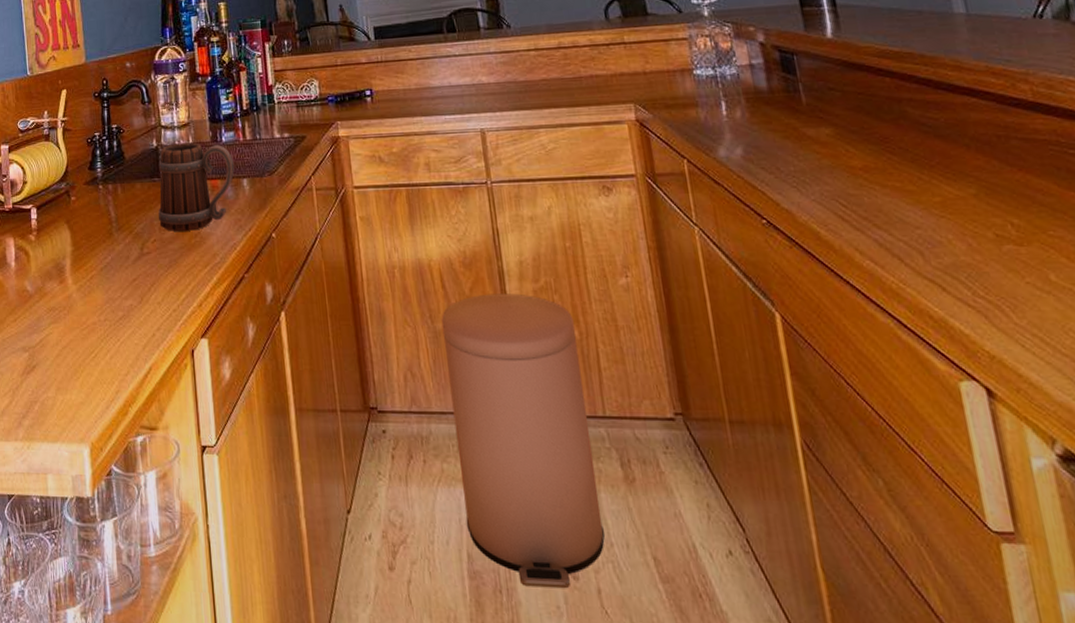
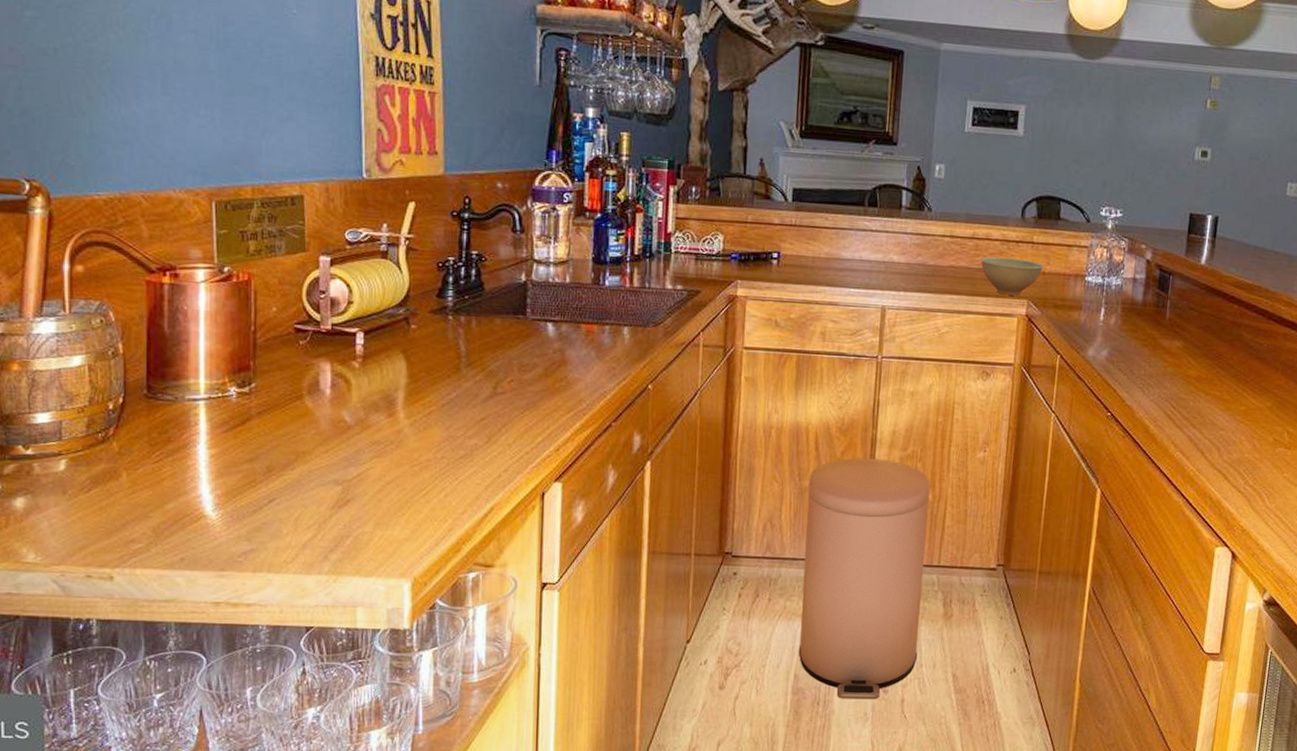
beer mug: present [158,142,235,231] -> none [519,281,616,375]
bowl: none [572,62,644,102] -> present [980,257,1044,296]

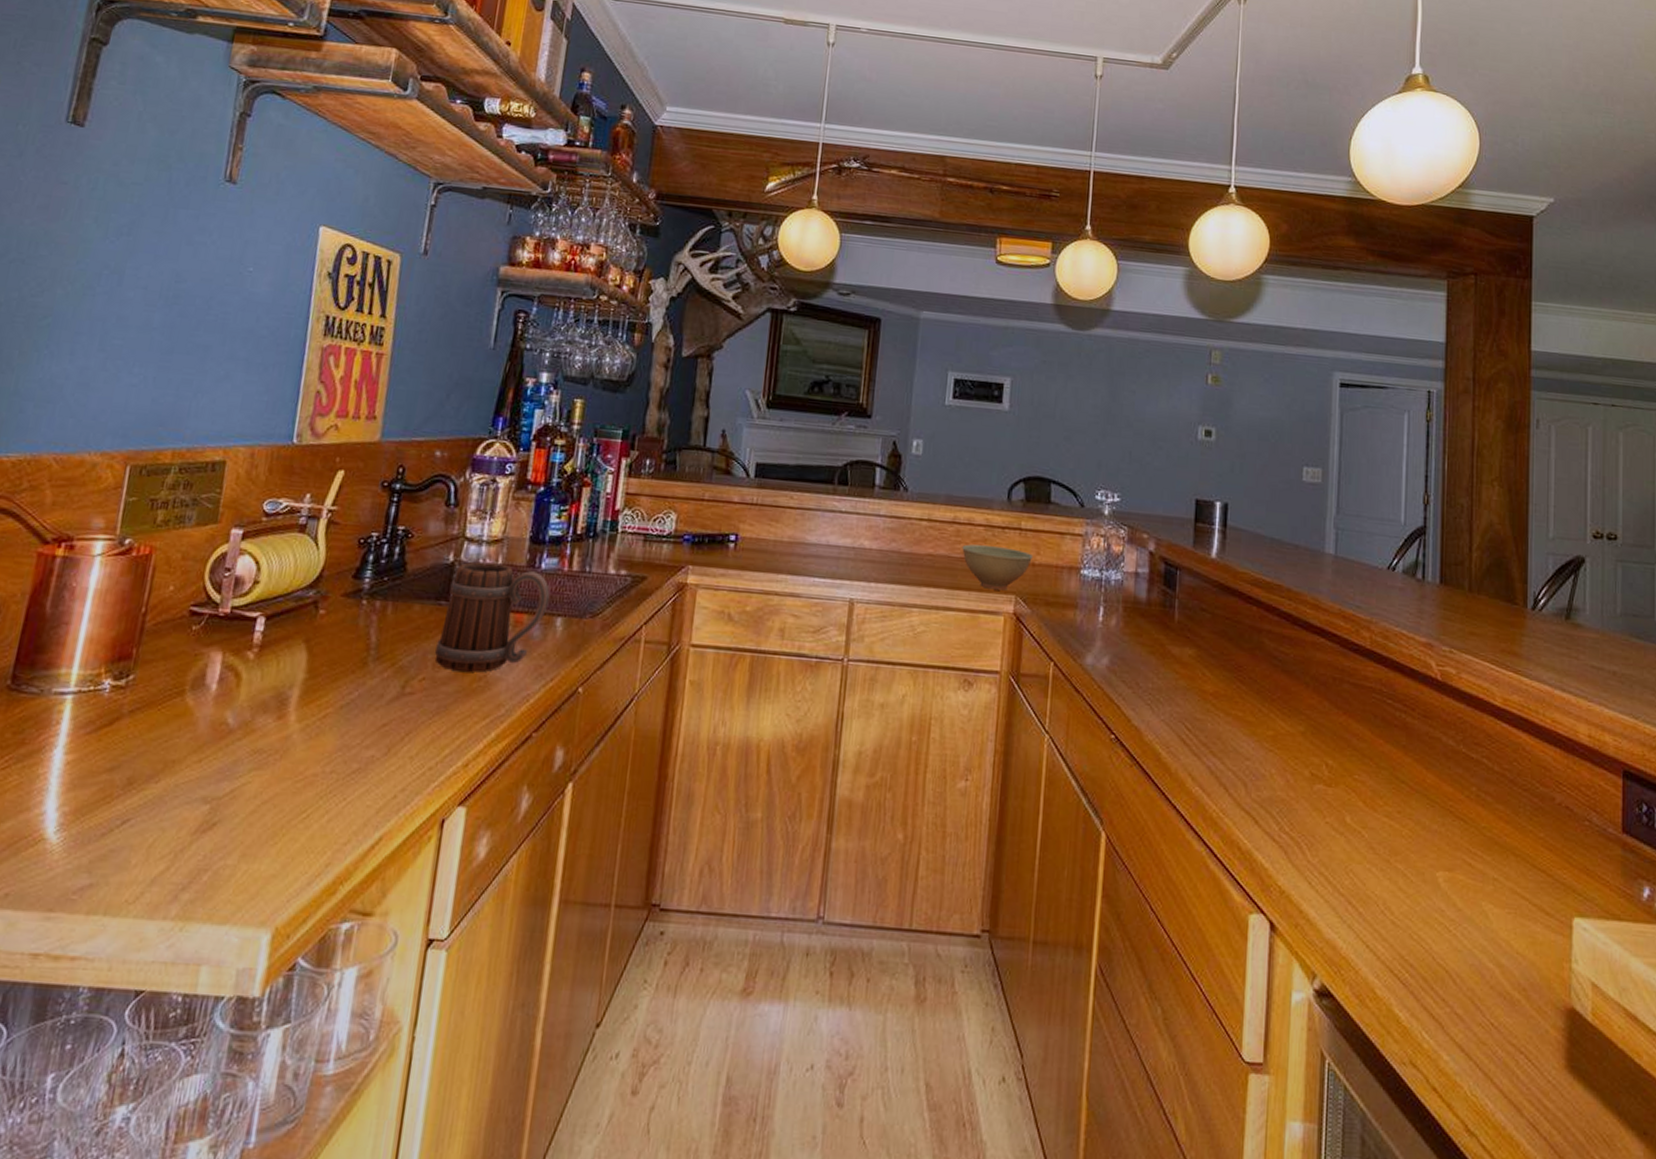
beer mug: none [519,281,616,375] -> present [435,561,550,673]
pedal bin: present [798,458,931,700] -> none [733,784,902,1117]

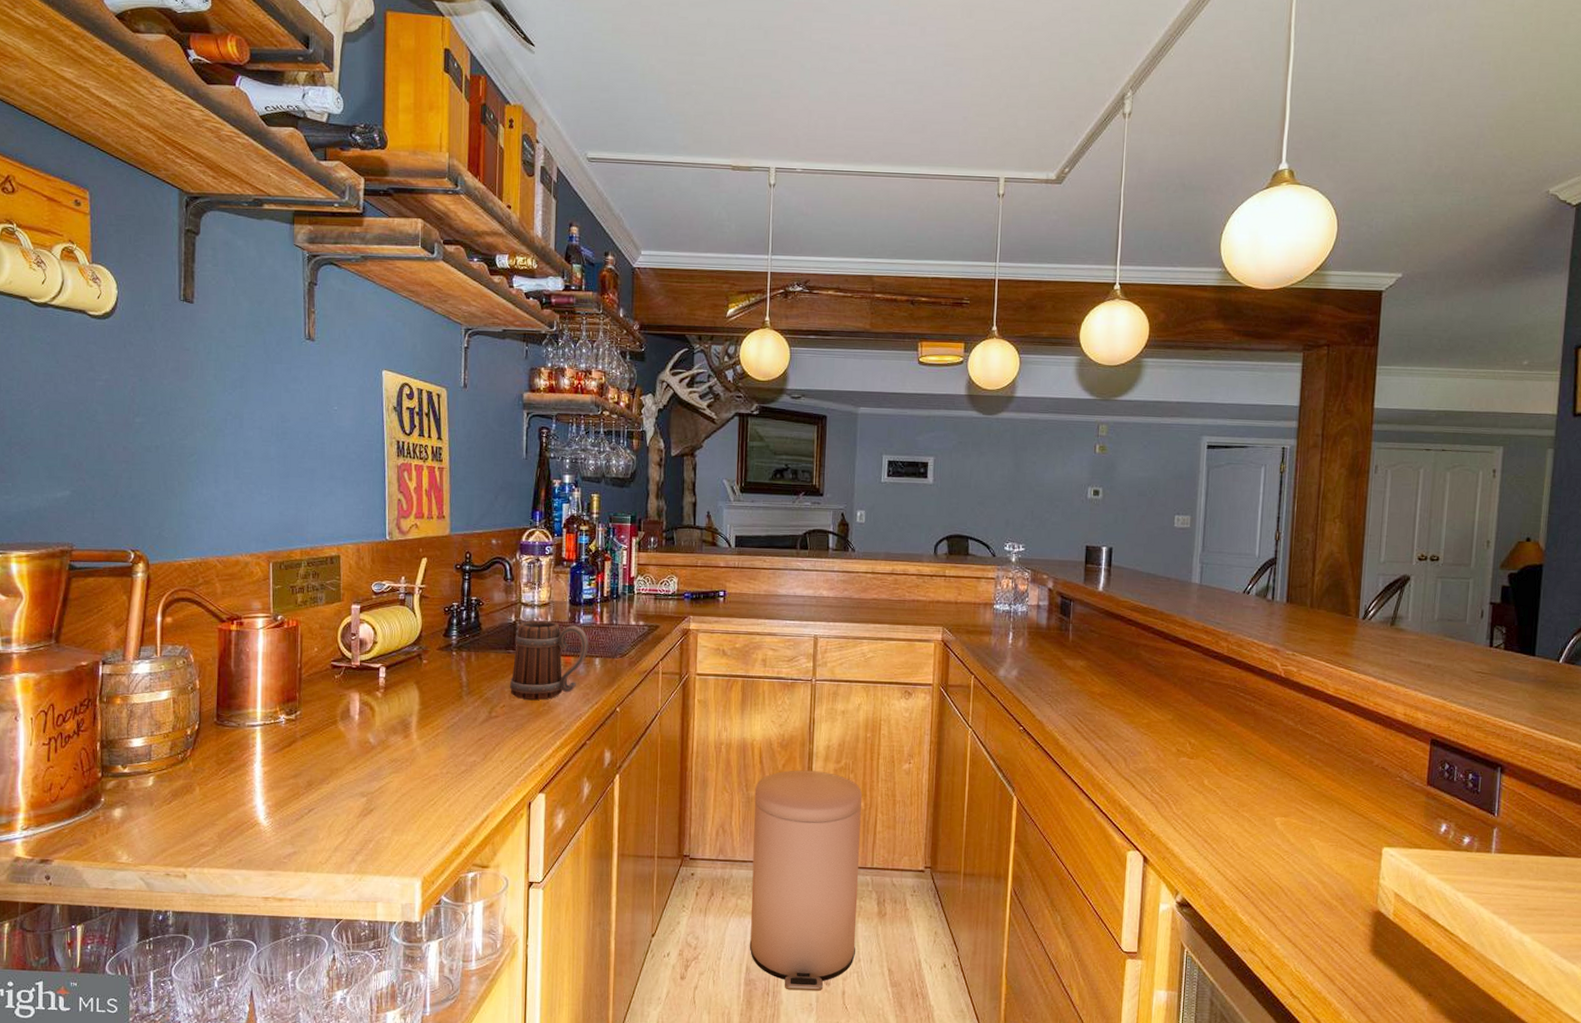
pedal bin: none [733,784,902,1117] -> present [749,770,863,992]
bowl: present [962,544,1034,591] -> none [899,590,956,623]

